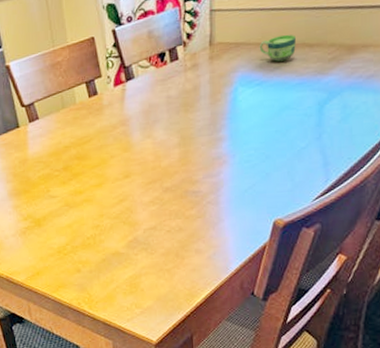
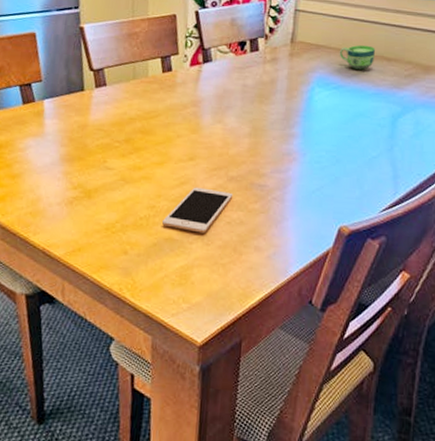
cell phone: none [108,202,170,244] -> present [162,187,234,233]

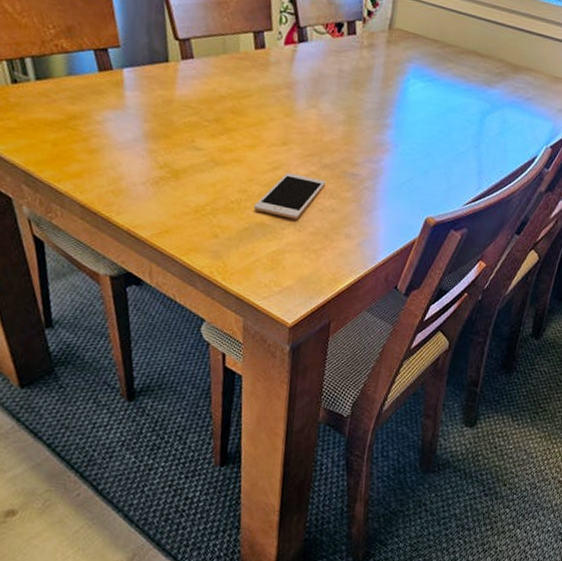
cup: present [339,45,375,70] -> none [435,38,470,64]

